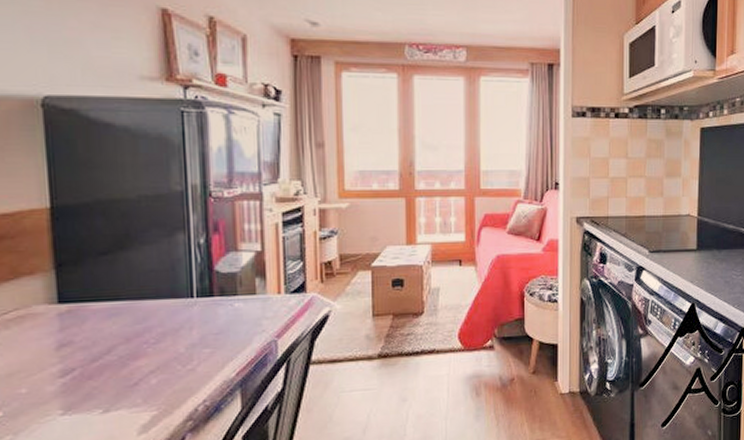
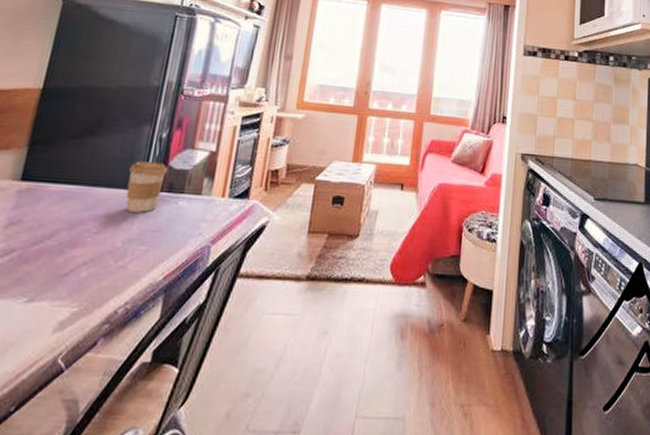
coffee cup: none [173,268,215,319] -> present [125,161,168,213]

